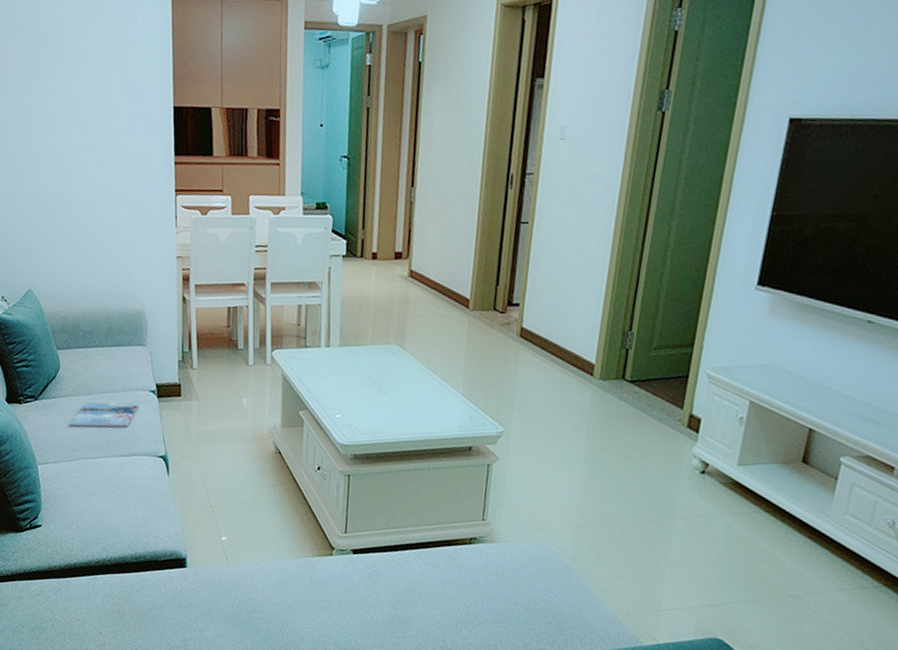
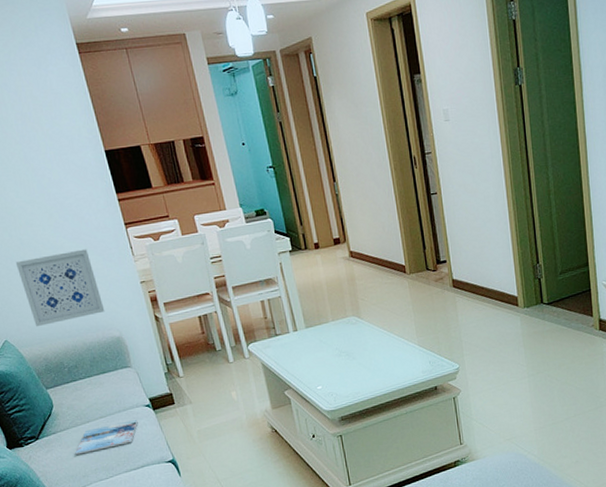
wall art: none [57,208,134,283] -> present [15,249,105,327]

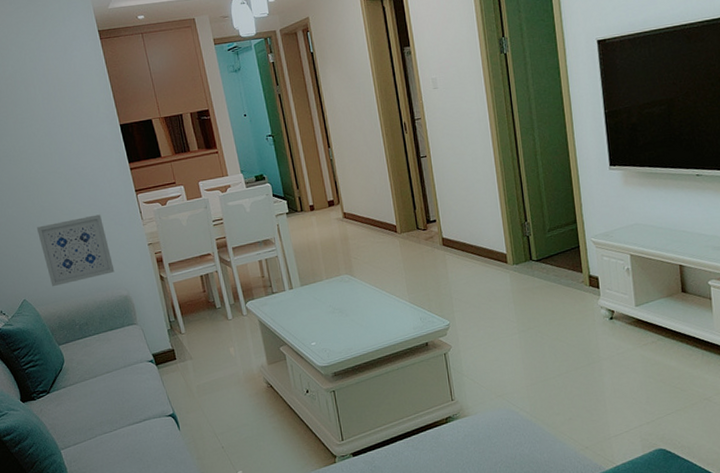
magazine: present [75,420,138,455] -> none [82,375,142,408]

